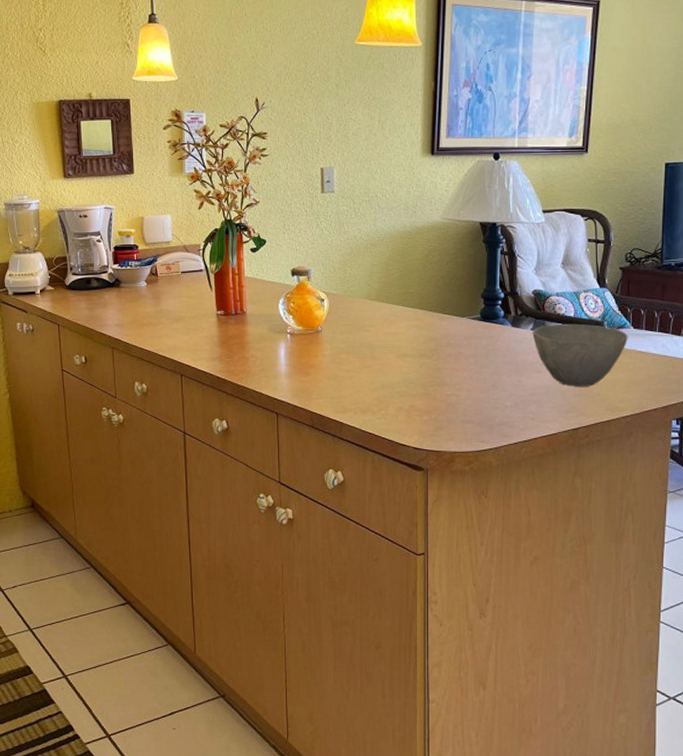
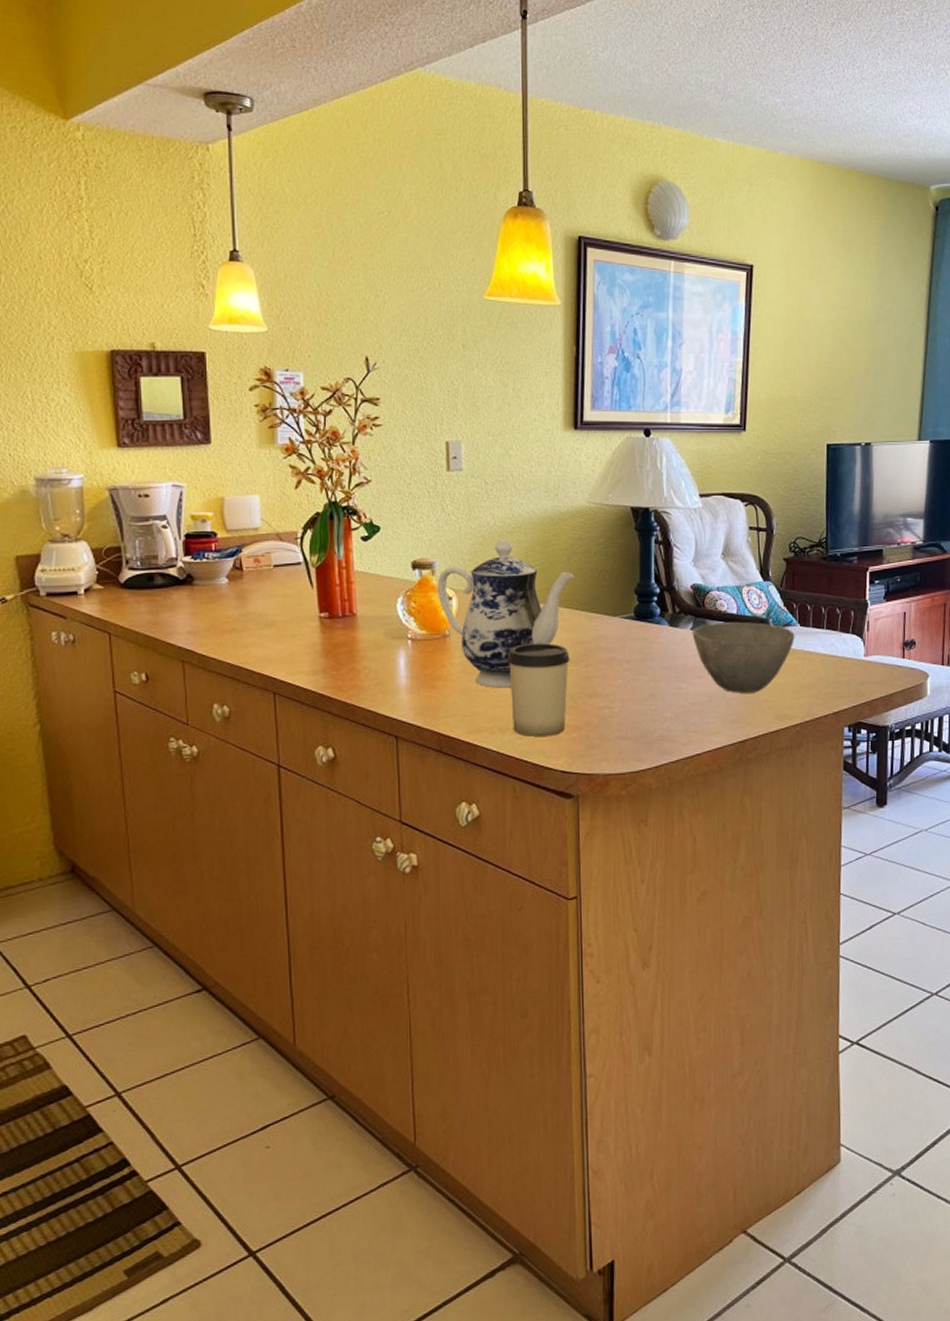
teapot: none [311,251,429,376] -> present [436,540,575,688]
cup: none [368,339,423,419] -> present [506,643,570,737]

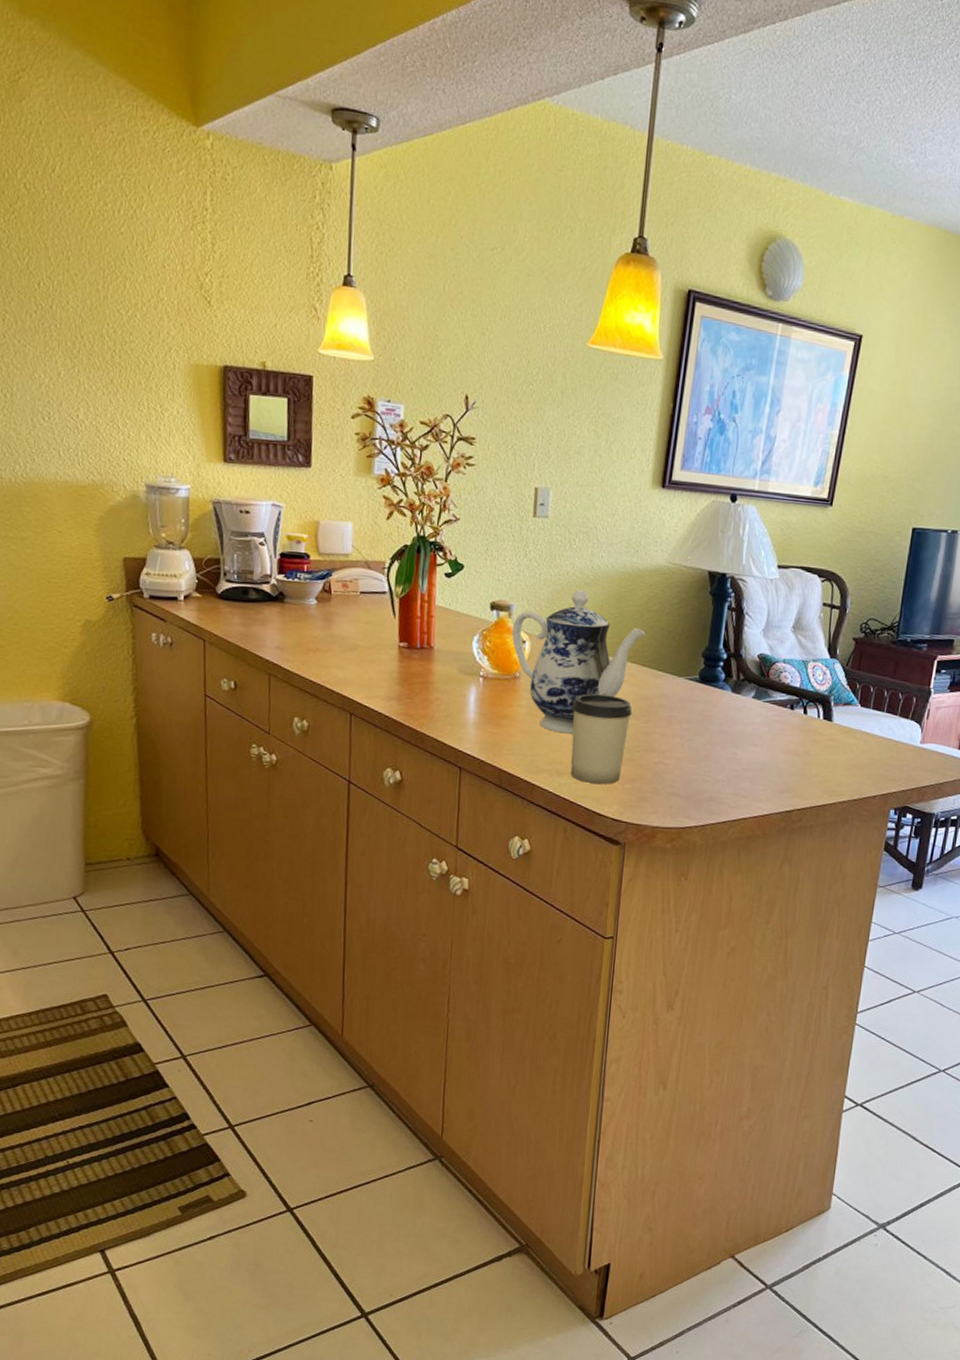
bowl: present [692,621,795,693] -> none [753,693,854,766]

